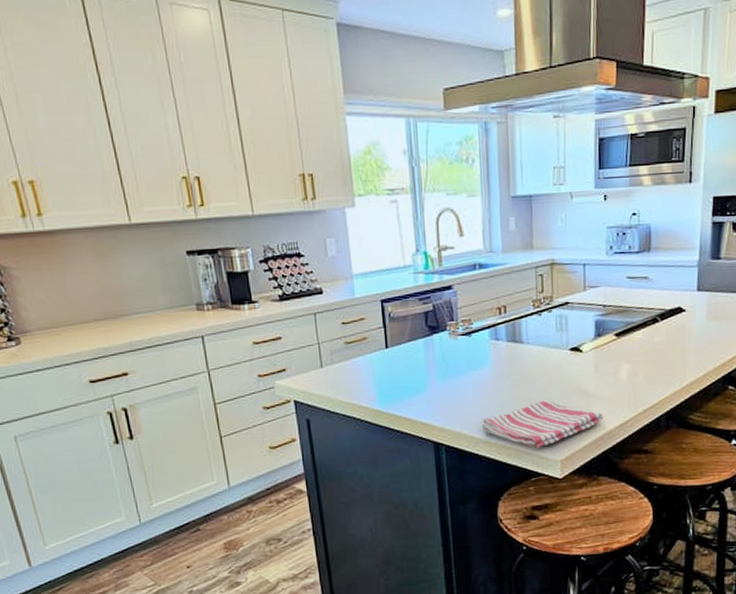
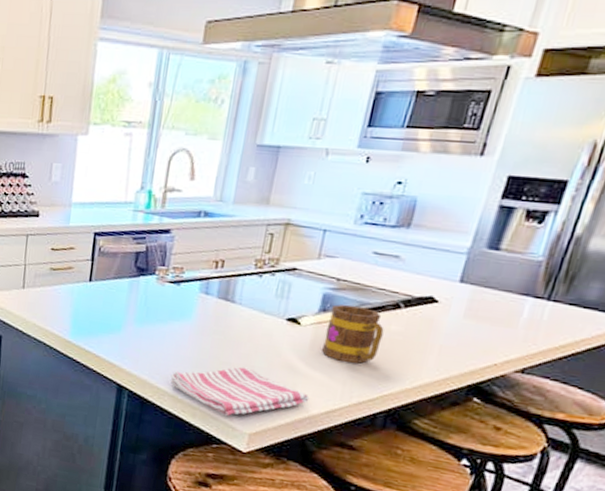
mug: none [604,326,650,377] -> present [321,304,384,364]

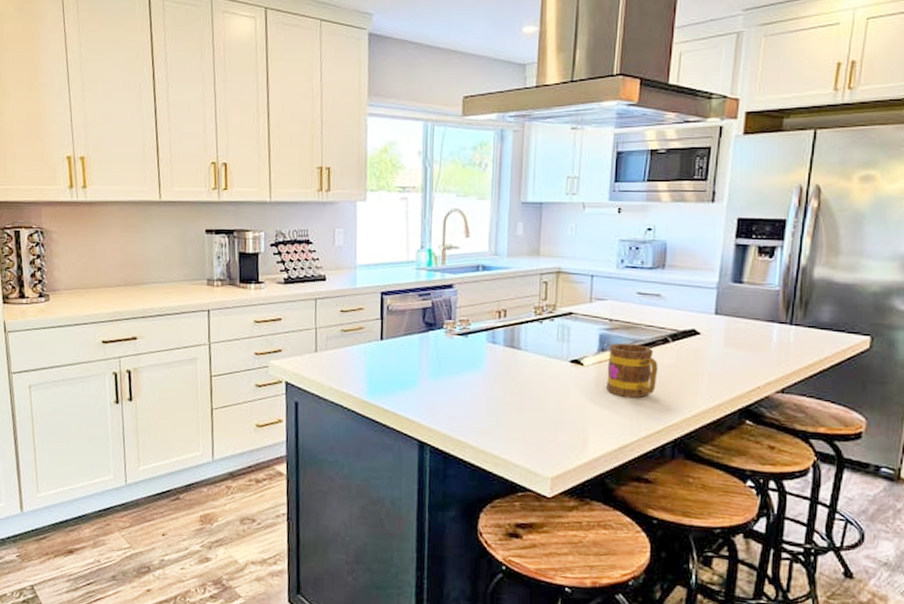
dish towel: present [170,367,310,417] -> none [469,411,602,463]

